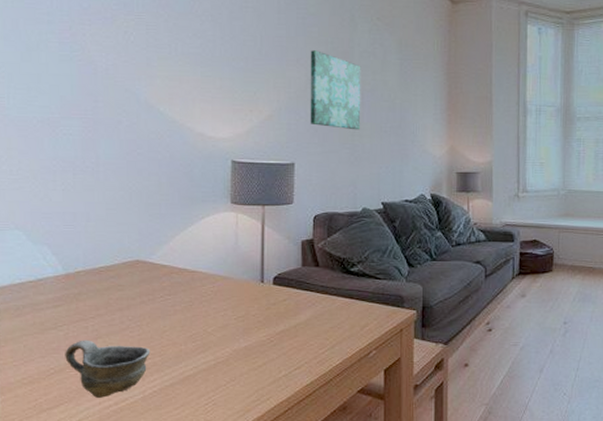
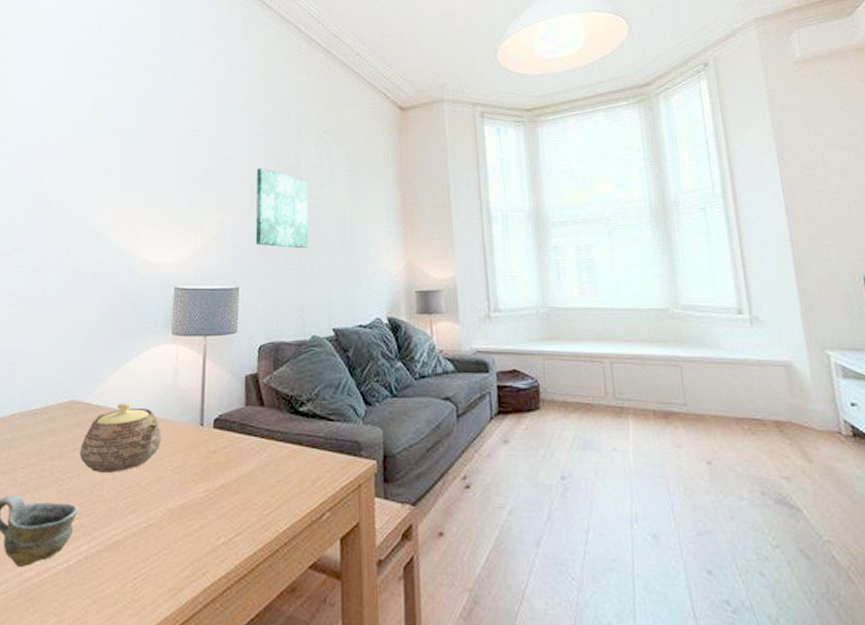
teapot: none [147,262,226,321] -> present [79,403,163,473]

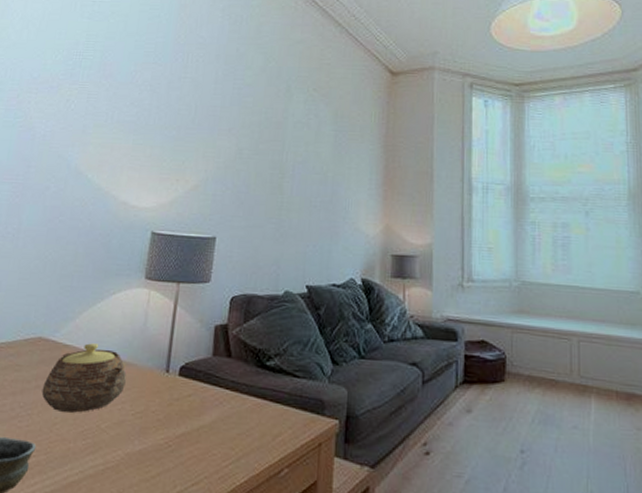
wall art: present [255,168,309,249] -> none [236,120,294,204]

